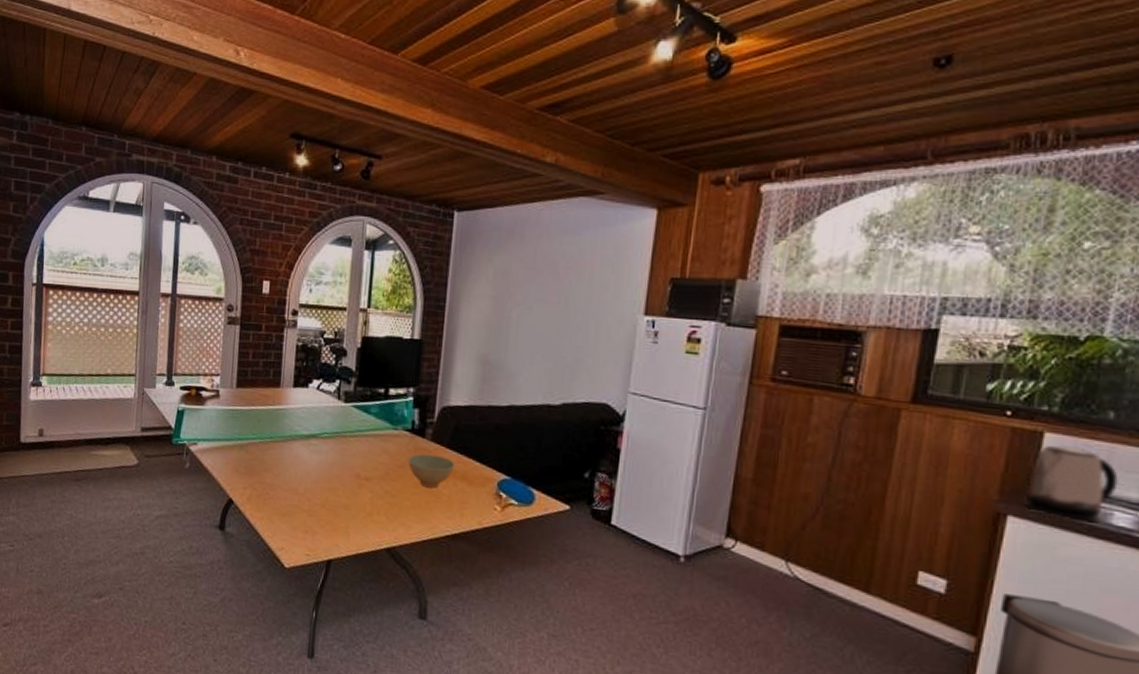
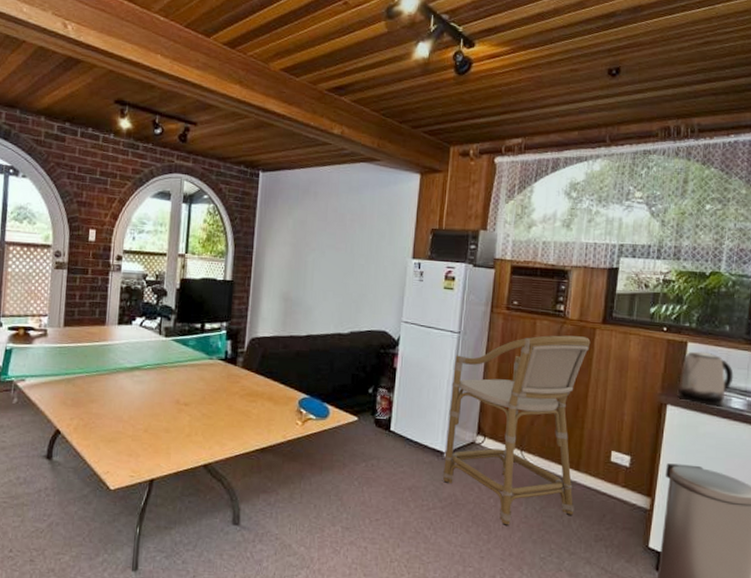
bowl: present [407,453,455,488] -> none [221,379,263,409]
bar stool: none [677,416,893,653] -> present [442,335,591,526]

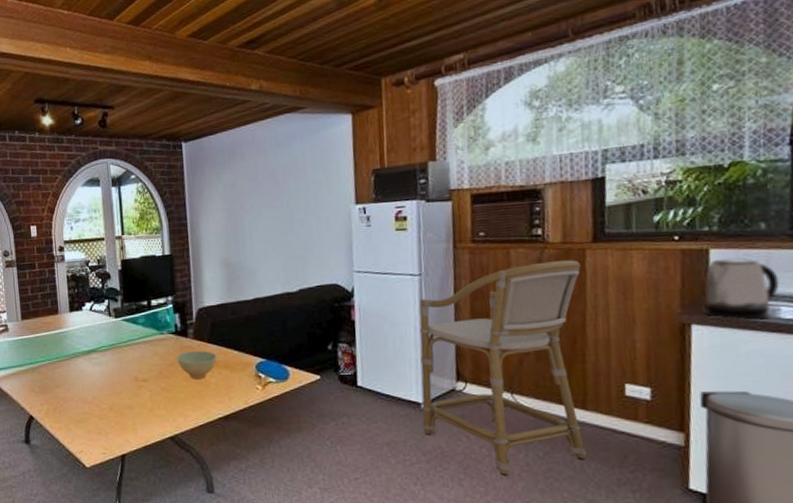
bowl: none [221,379,263,409] -> present [176,350,217,379]

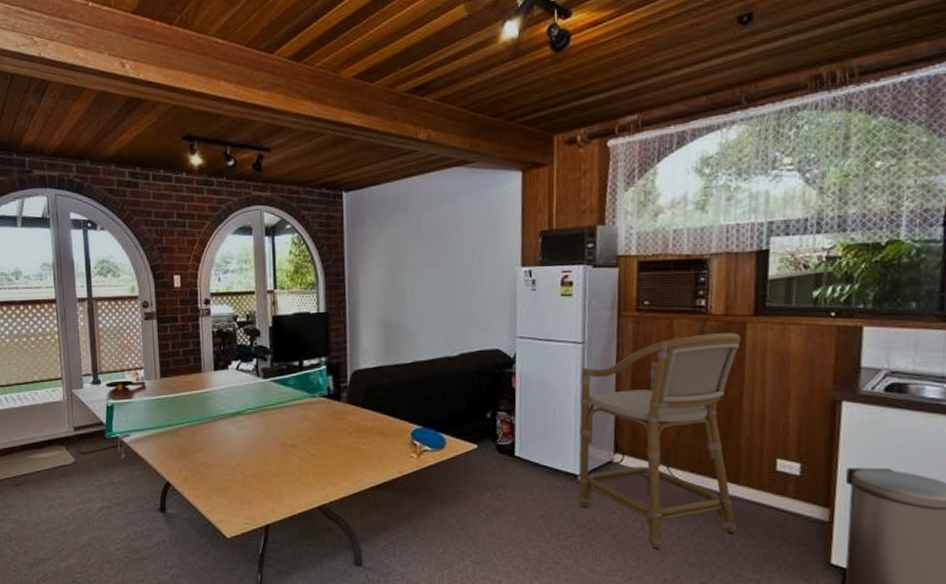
bowl: present [176,350,217,379] -> none [327,415,371,446]
kettle: present [703,257,780,322] -> none [854,336,926,400]

